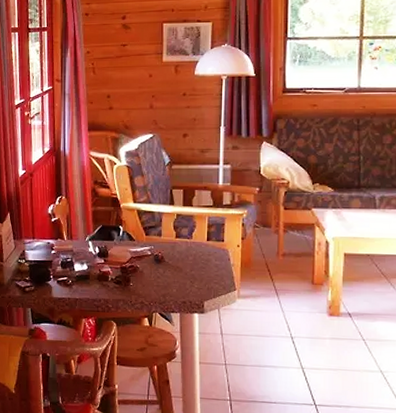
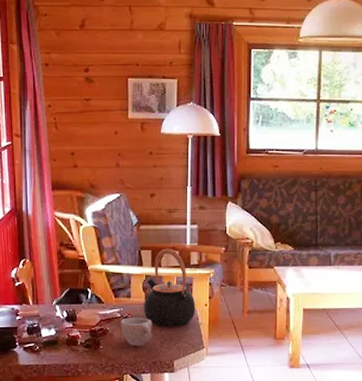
cup: none [151,256,183,286] -> present [120,318,152,347]
teapot: none [174,188,228,267] -> present [144,248,196,327]

